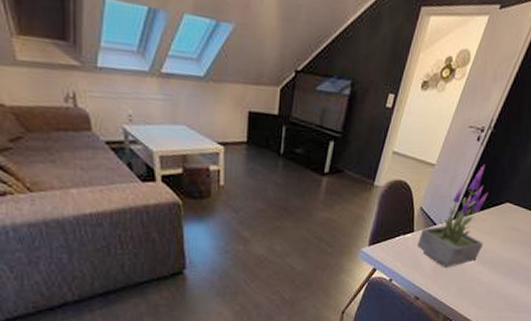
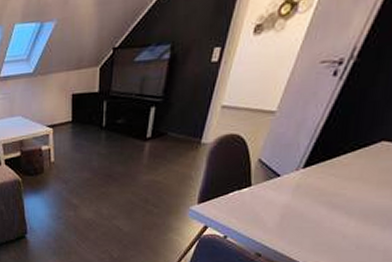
potted plant: present [416,164,489,267] -> none [255,101,353,221]

